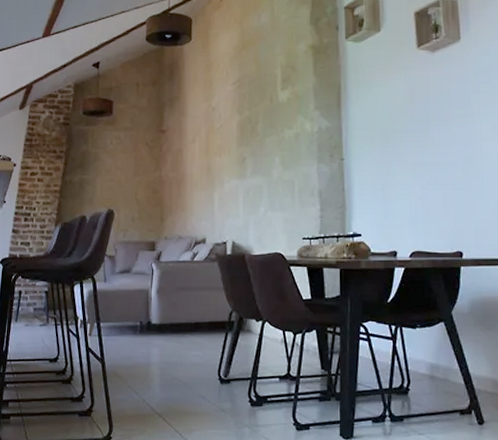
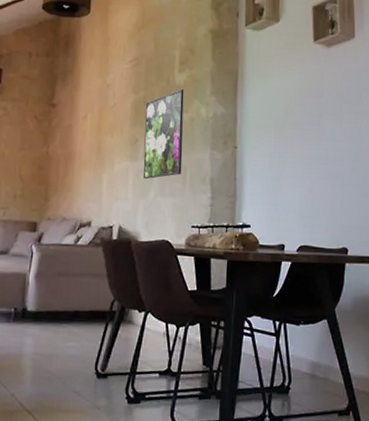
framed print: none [250,106,290,196] -> present [143,89,184,180]

